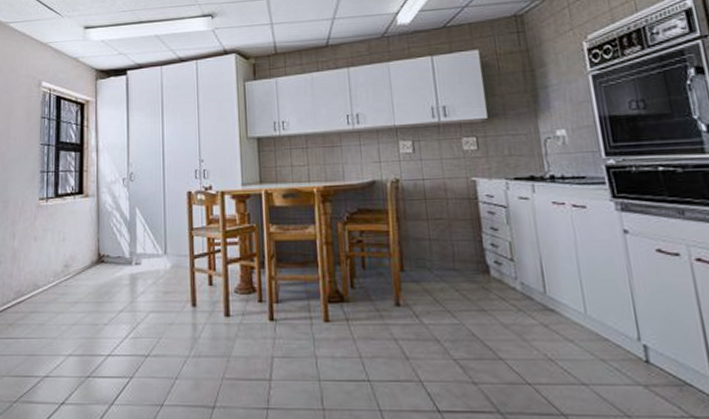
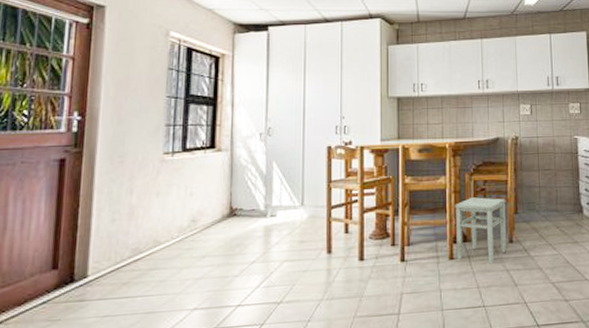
stool: none [327,250,393,330] -> present [454,197,507,264]

